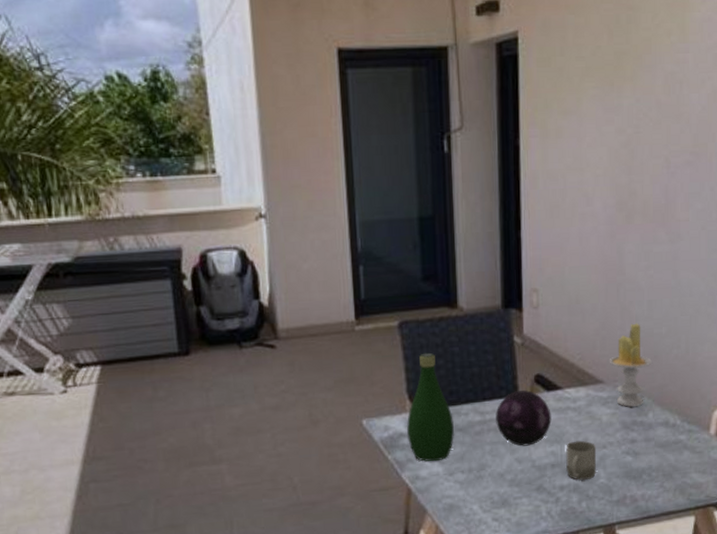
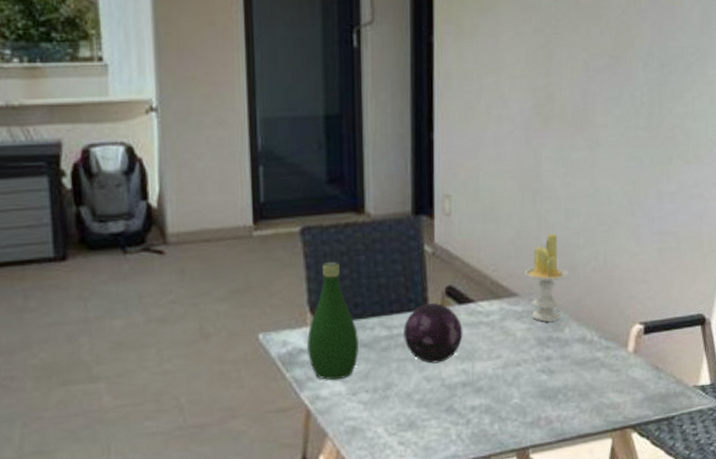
cup: present [566,440,597,480] -> none [478,357,510,400]

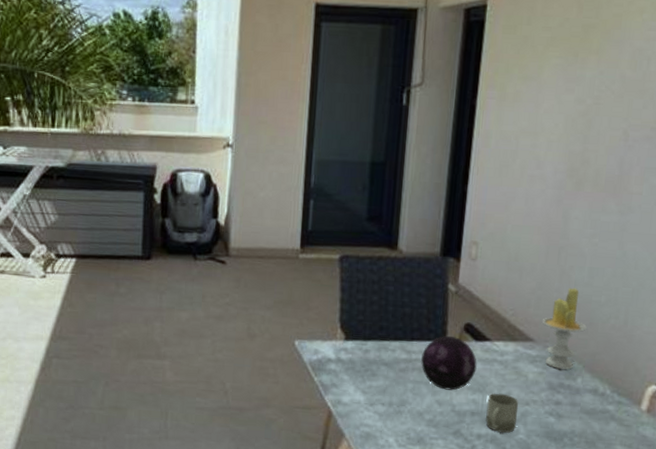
bottle: present [307,261,358,381] -> none [335,287,380,390]
cup: none [478,357,510,400] -> present [486,393,519,433]

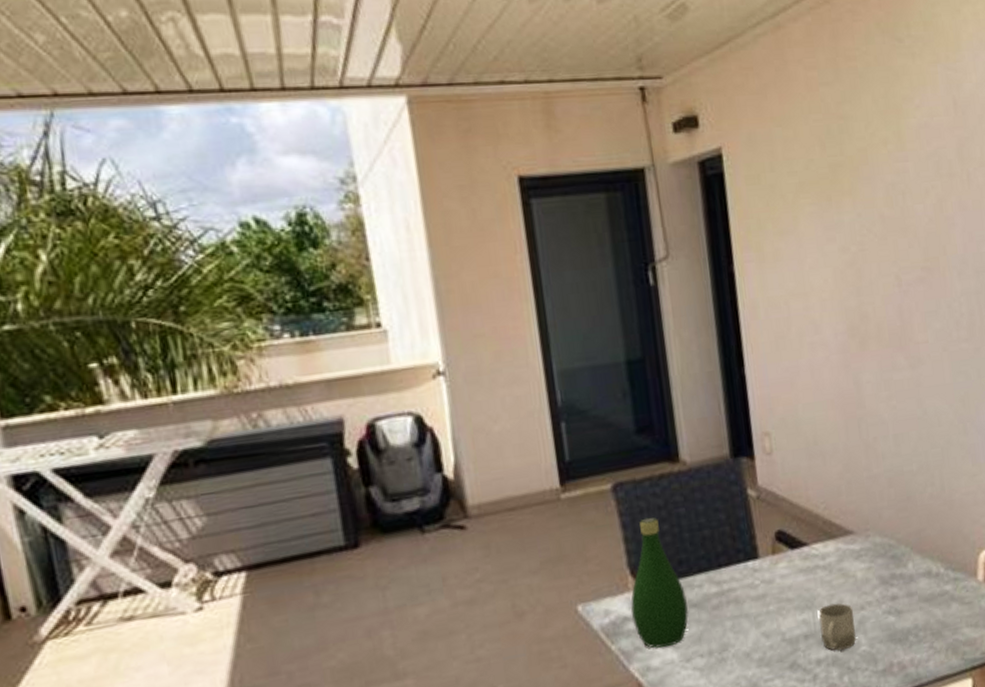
bottle: none [335,287,380,390] -> present [631,517,688,648]
decorative orb: present [421,336,477,390] -> none [734,550,800,618]
candle: present [542,287,588,370] -> none [857,461,906,559]

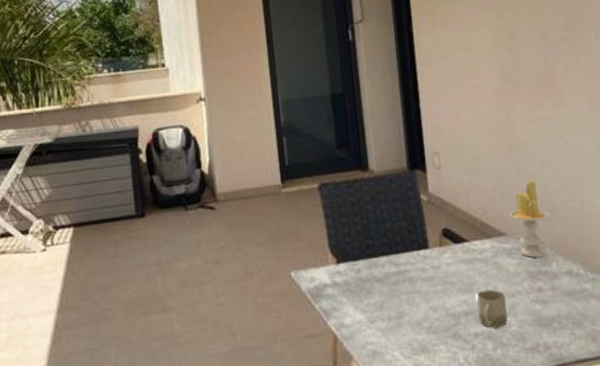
bottle: present [631,517,688,648] -> none [330,210,373,311]
candle: none [857,461,906,559] -> present [509,180,551,258]

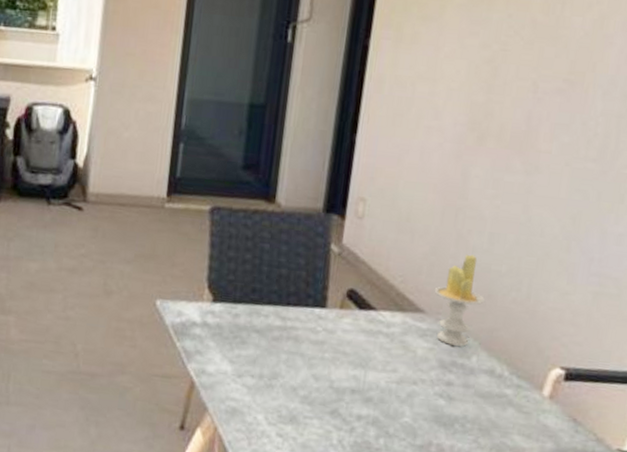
cup: present [477,289,507,328] -> none [367,369,406,415]

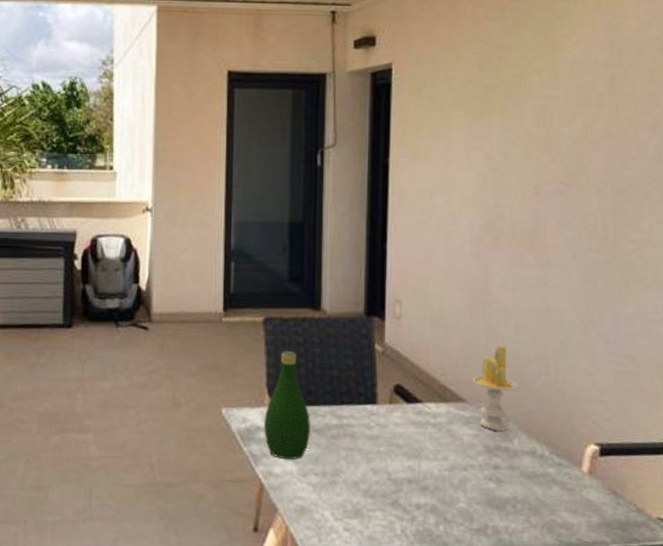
bottle: none [200,243,252,359] -> present [264,350,310,460]

